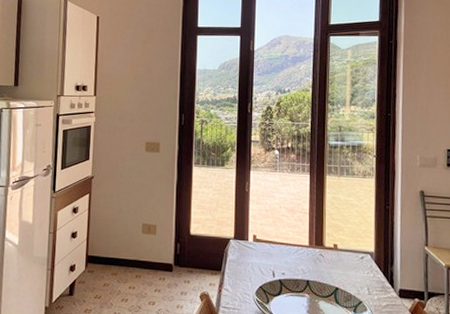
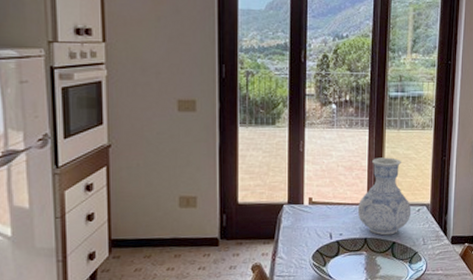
vase: none [299,202,355,280] -> present [357,157,412,236]

